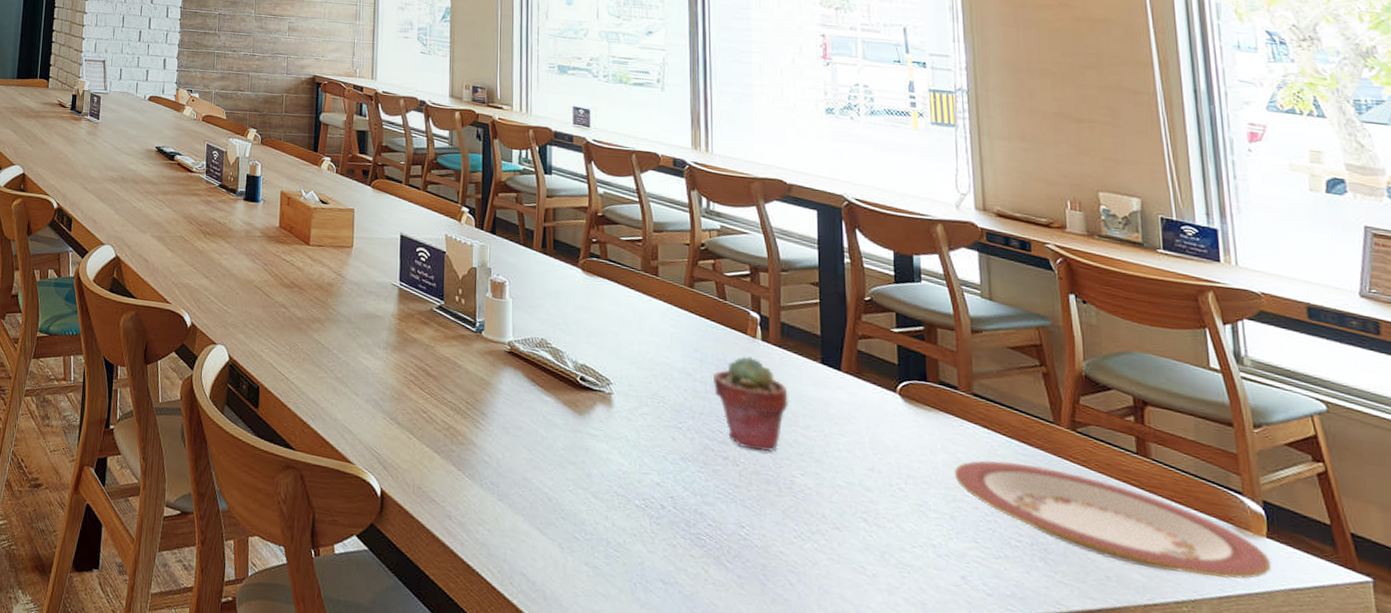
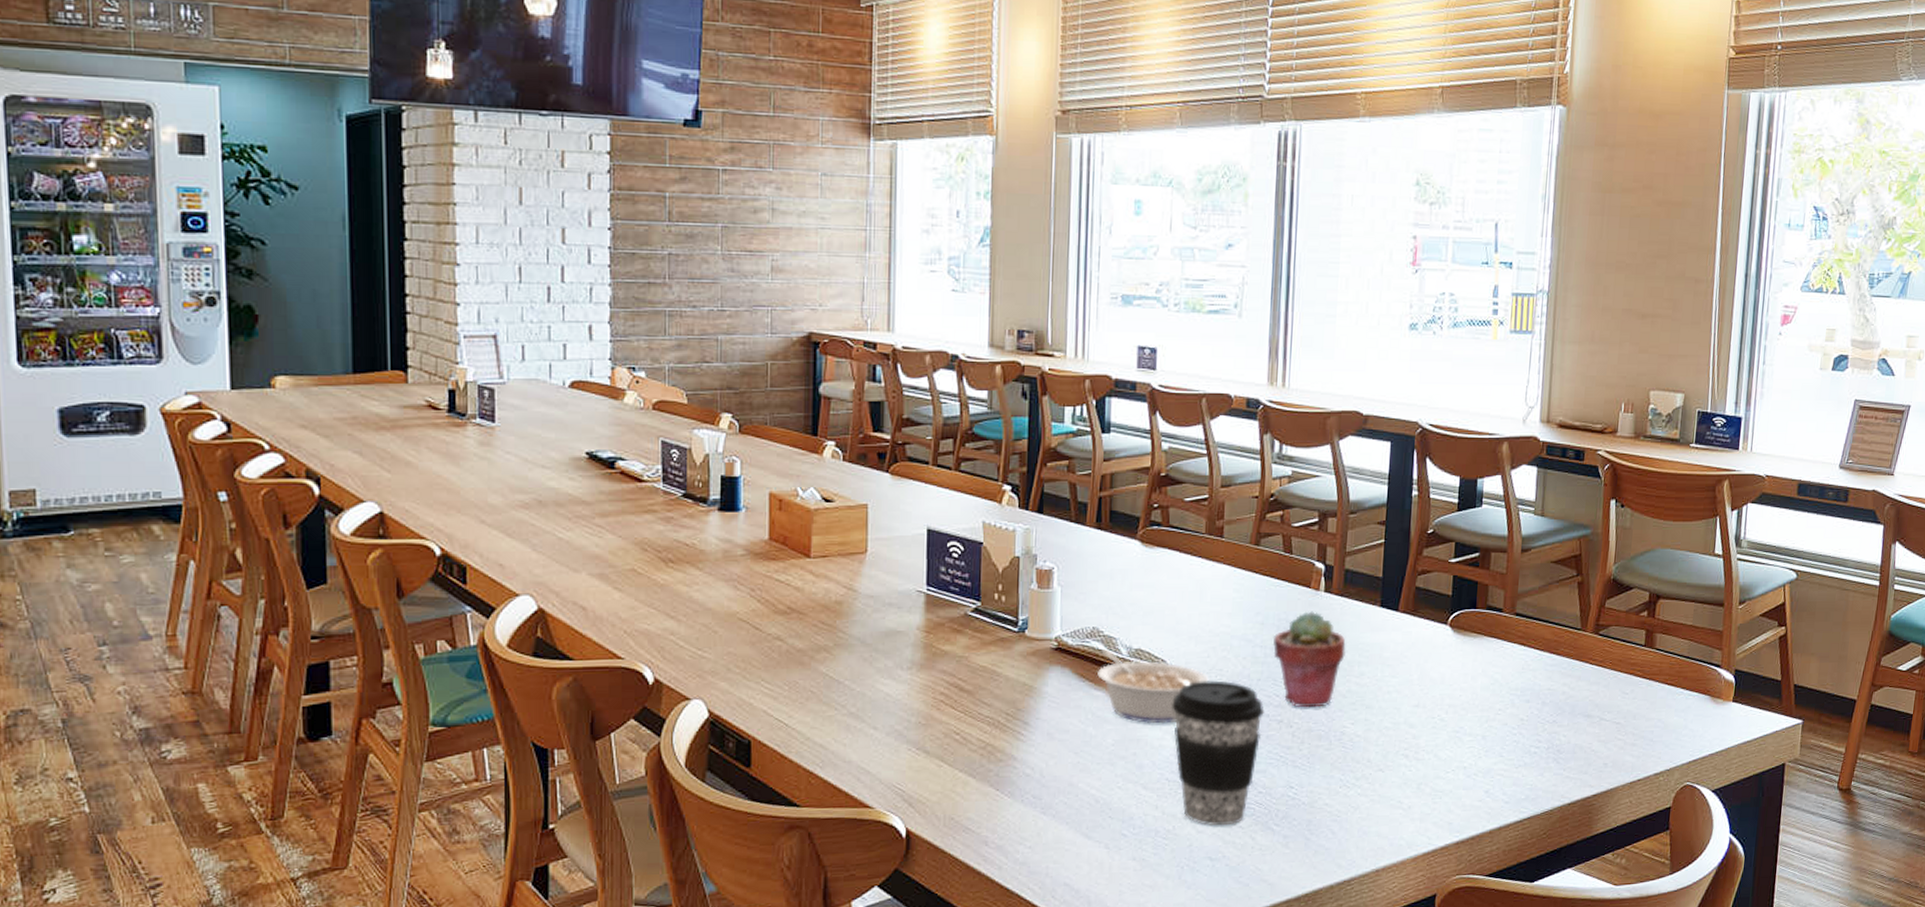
legume: none [547,360,652,440] -> present [1097,649,1209,724]
coffee cup: none [617,404,709,552] -> present [1172,680,1264,827]
plate: present [955,460,1272,579] -> none [1491,673,1733,749]

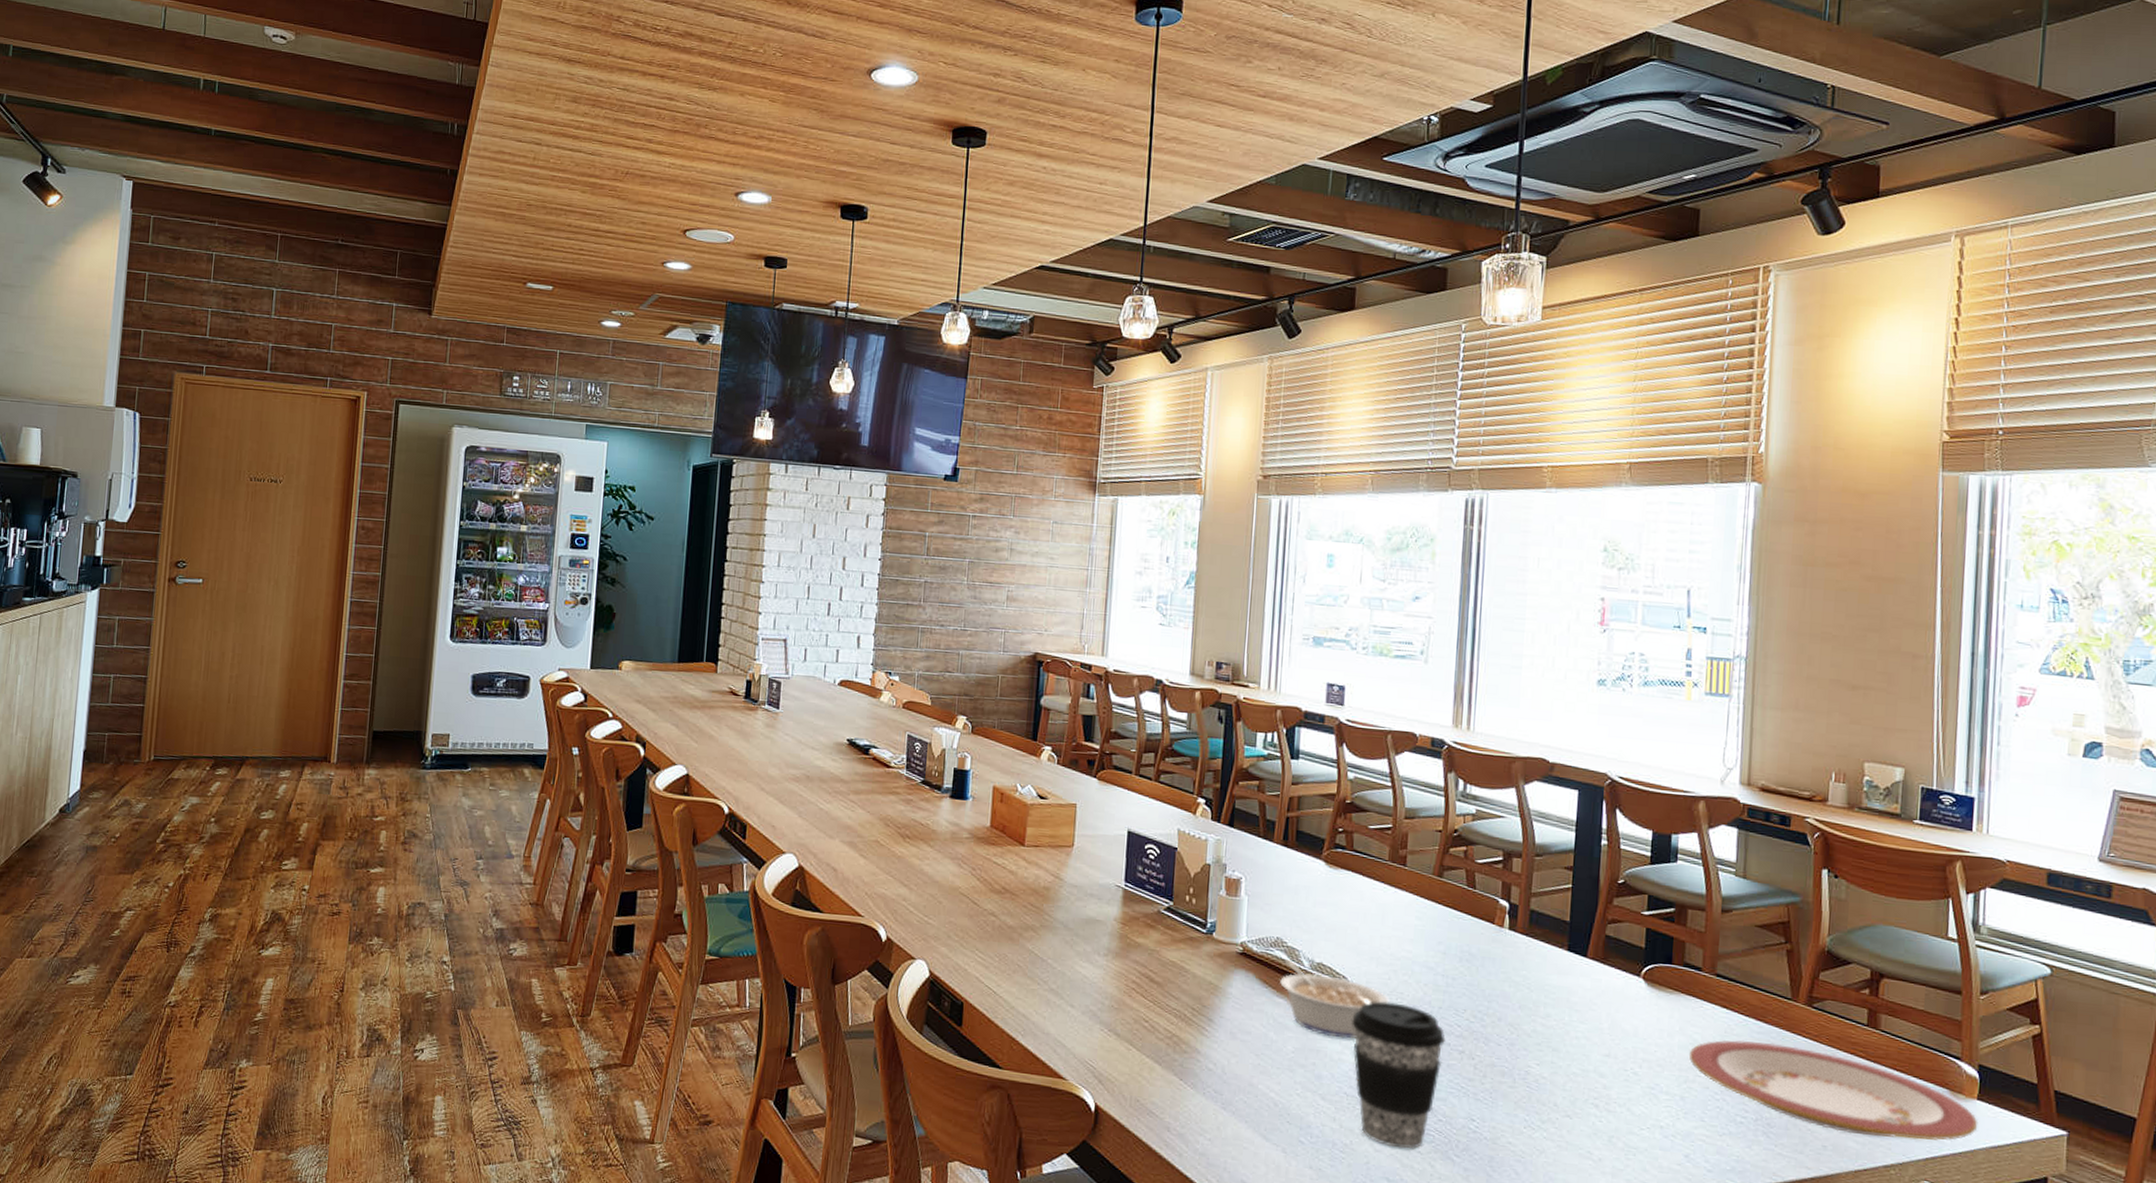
potted succulent: present [1272,611,1346,708] -> none [1454,946,1531,1044]
plate: none [1491,673,1733,749] -> present [1689,1040,1978,1141]

